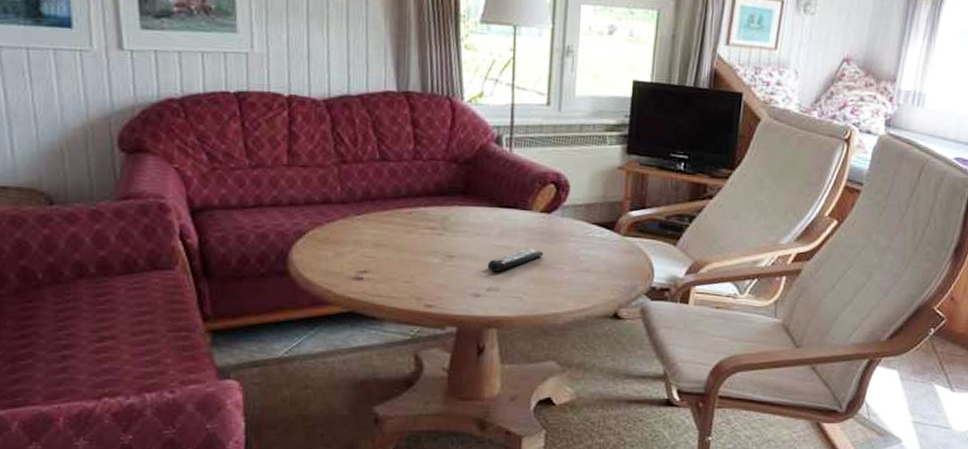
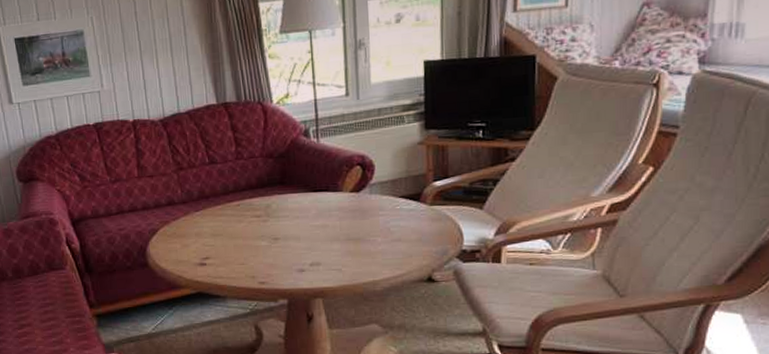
remote control: present [487,248,544,273] -> none [308,225,357,250]

